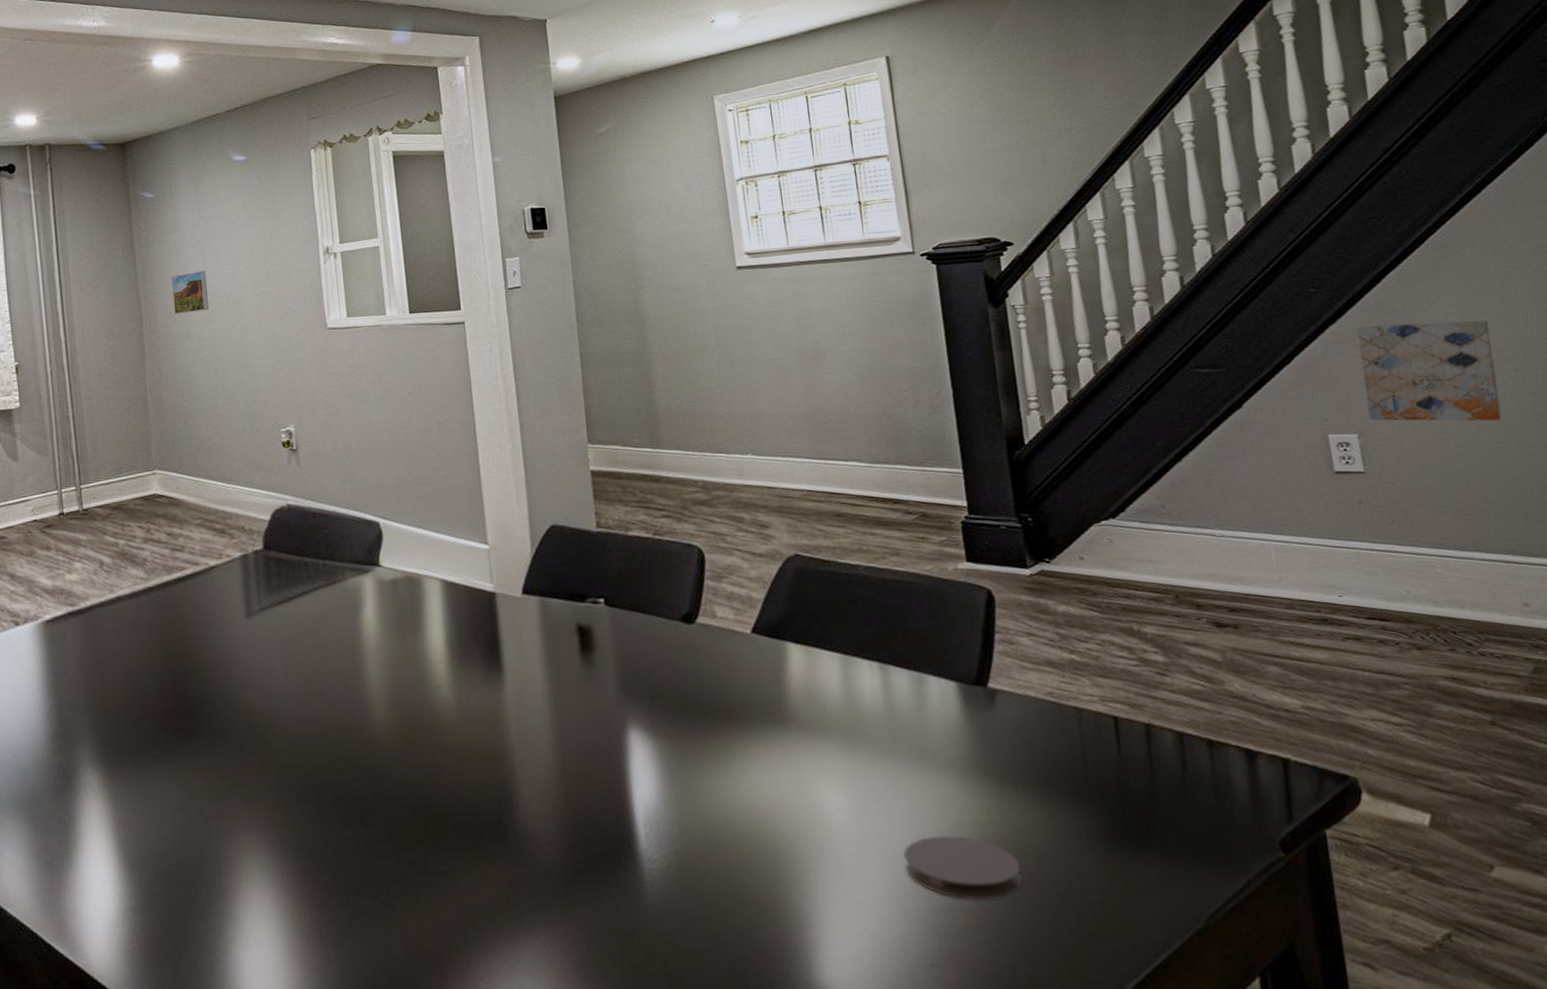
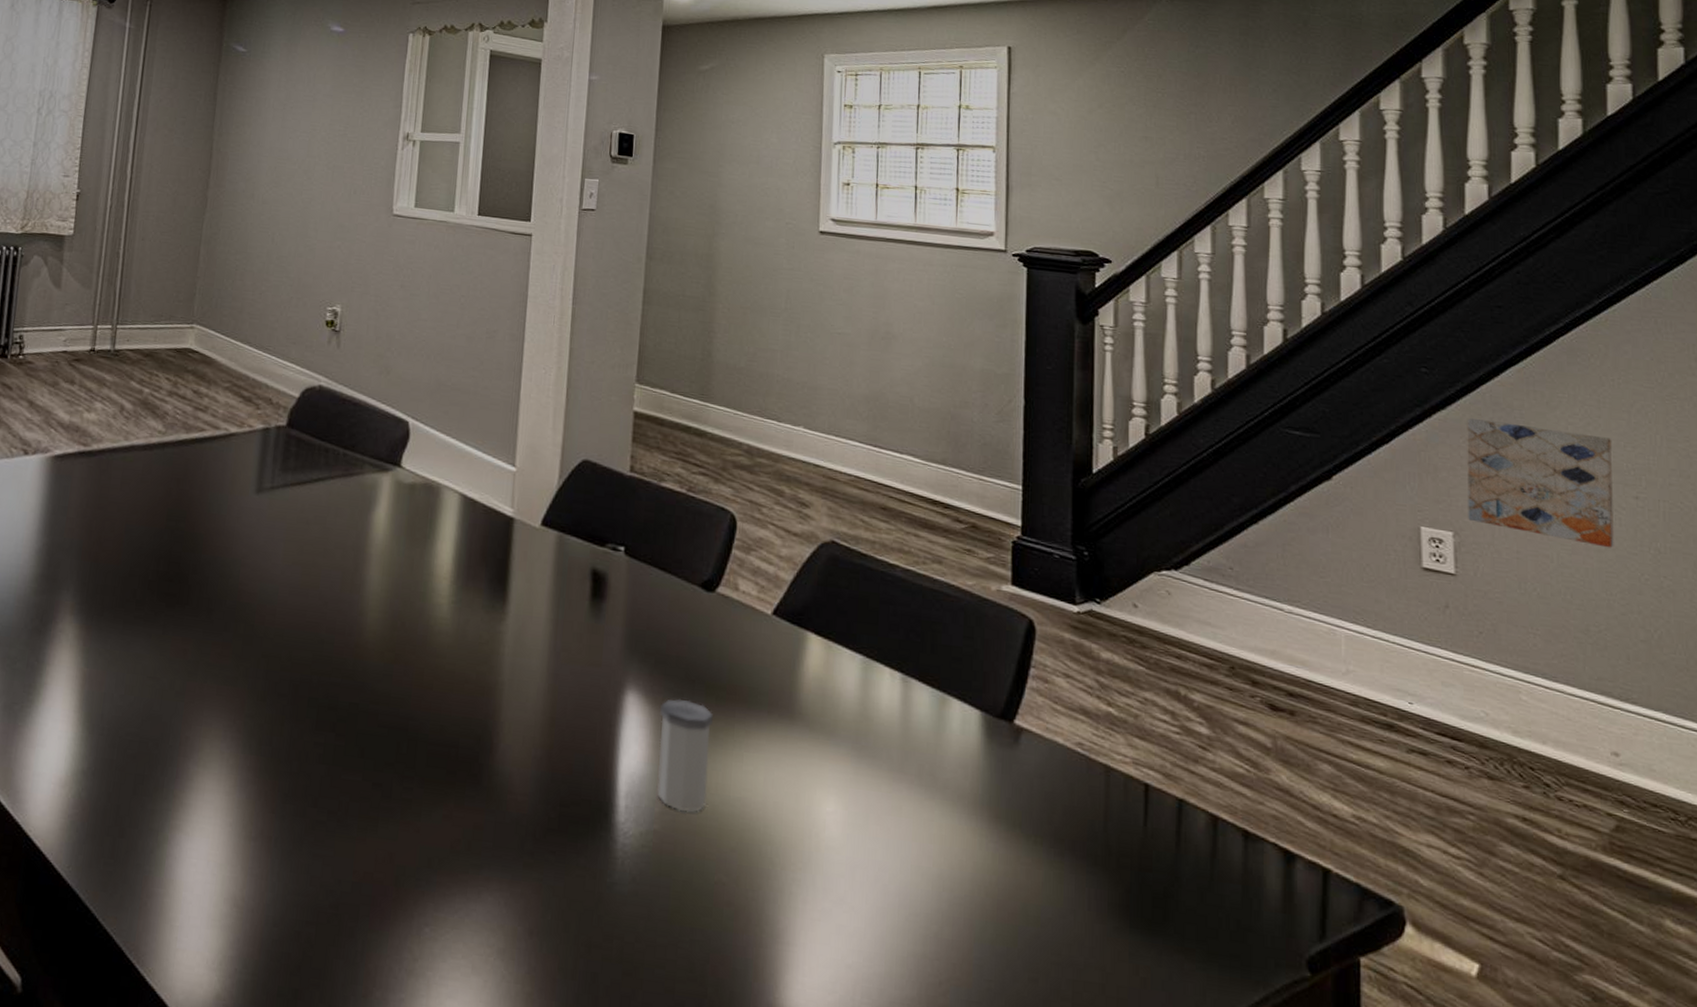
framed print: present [171,270,209,314] -> none [243,132,283,174]
salt shaker: none [661,727,719,829] -> present [657,698,713,812]
coaster: present [904,835,1022,901] -> none [895,872,1020,956]

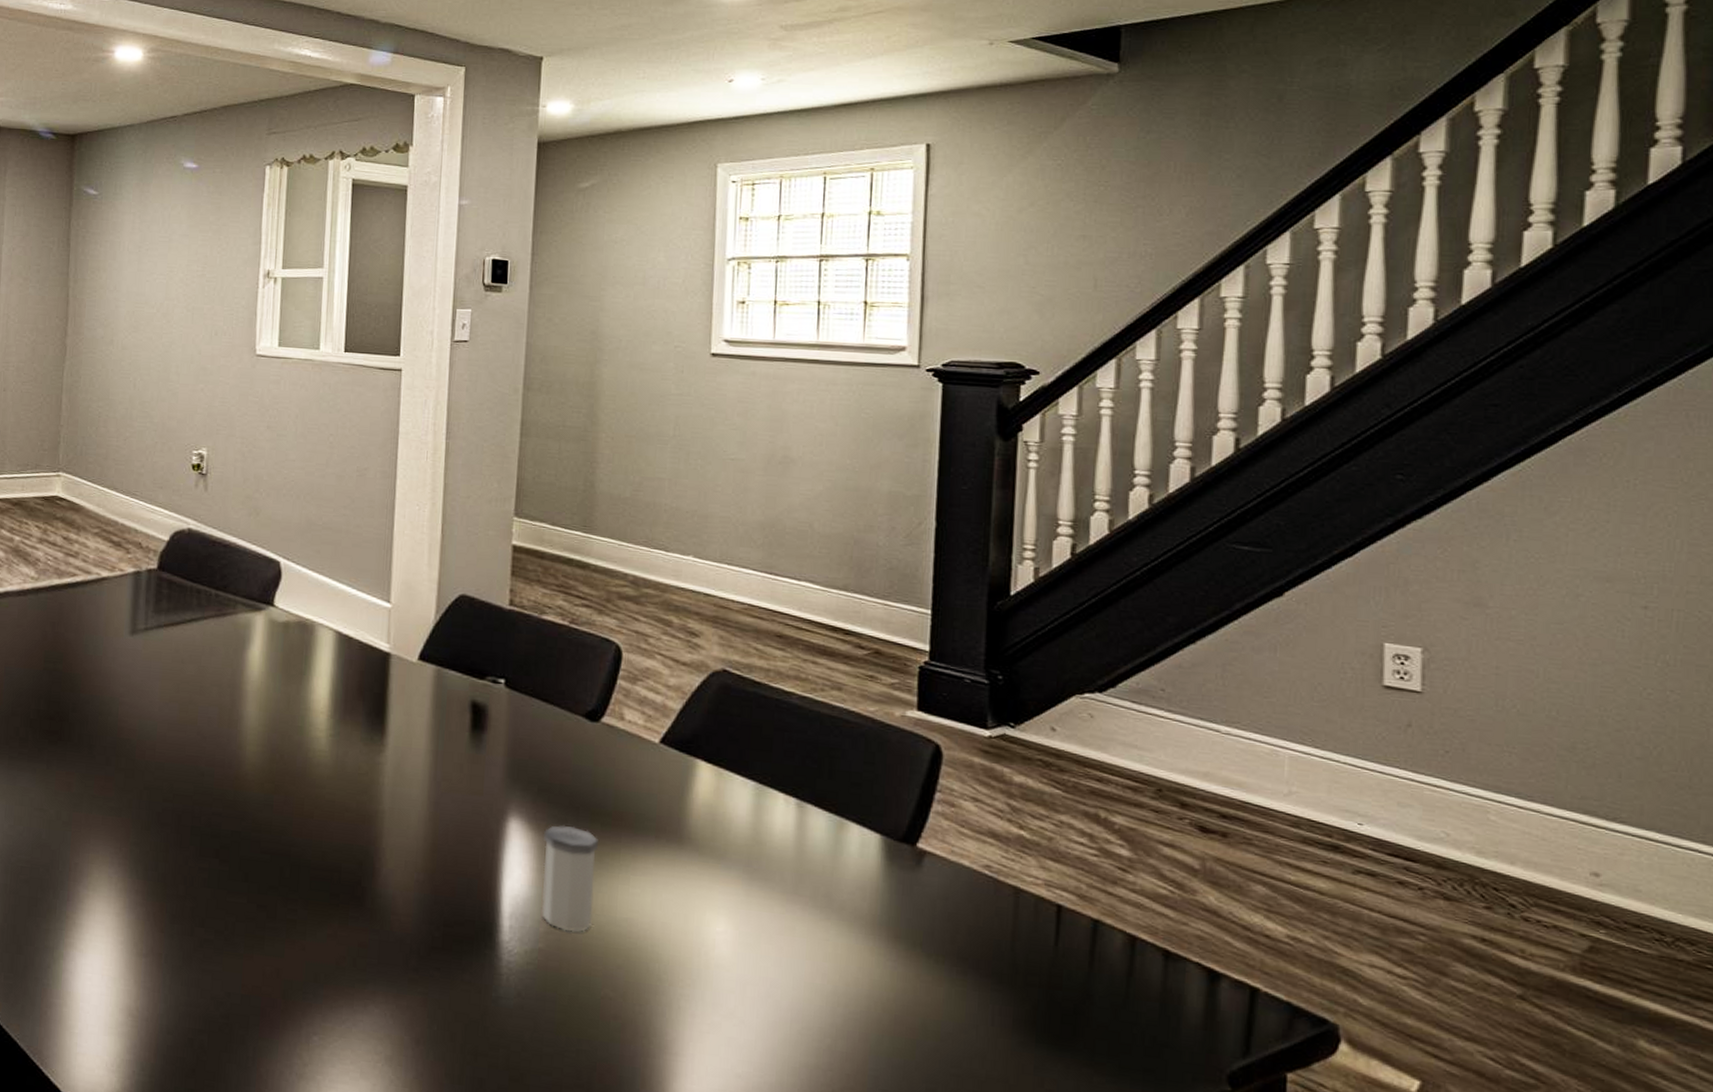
wall art: present [1467,417,1614,548] -> none [1441,526,1620,662]

